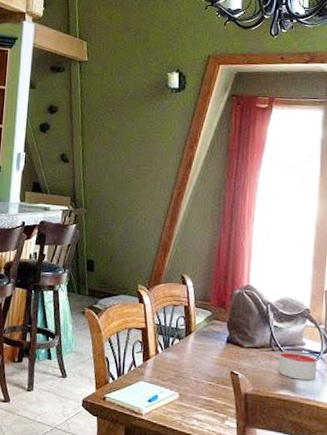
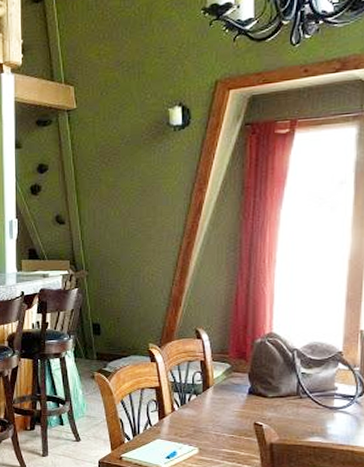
candle: present [278,351,317,381] -> none [307,398,351,426]

